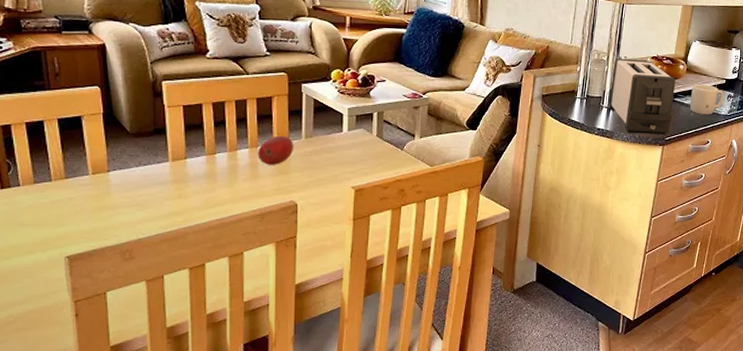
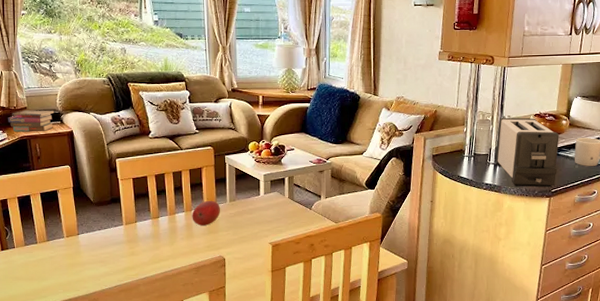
books: none [15,14,79,43] -> present [8,110,54,132]

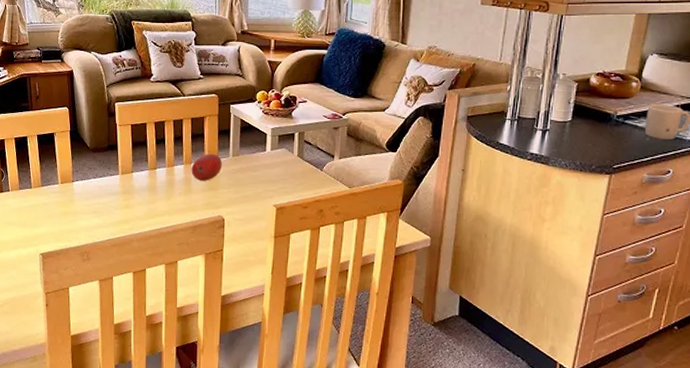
books: present [8,110,54,132] -> none [9,47,55,70]
toaster: present [494,117,559,187] -> none [543,76,627,162]

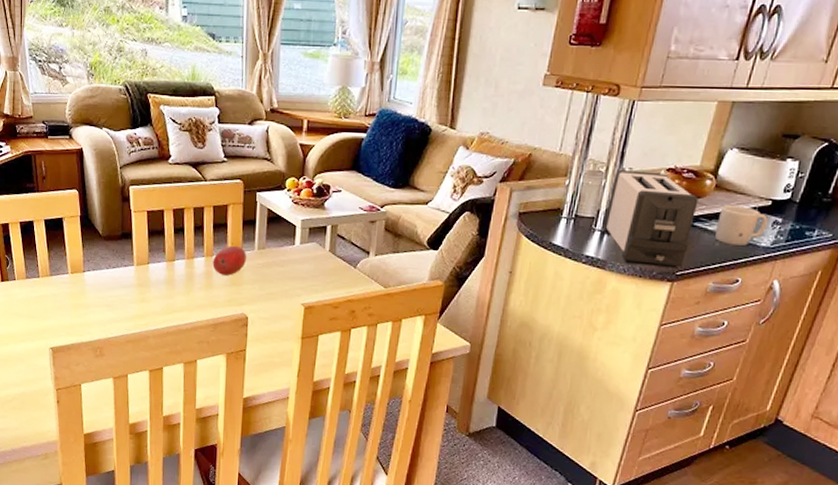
toaster: none [543,76,627,162] -> present [602,170,699,268]

